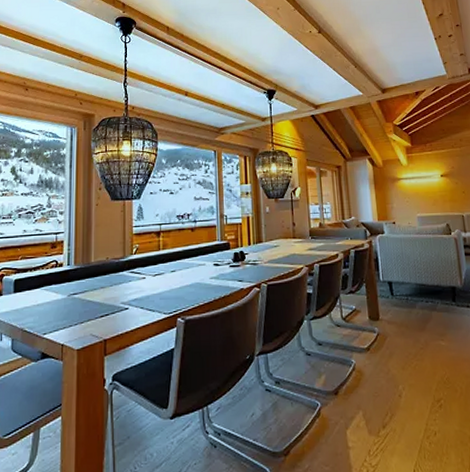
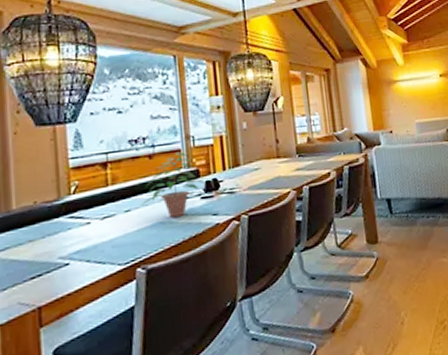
potted plant: none [184,227,233,281] -> present [142,151,204,218]

